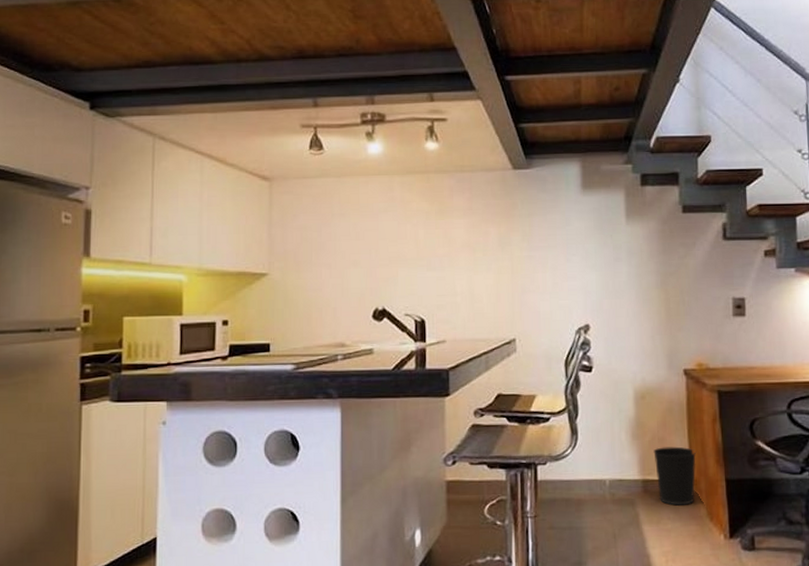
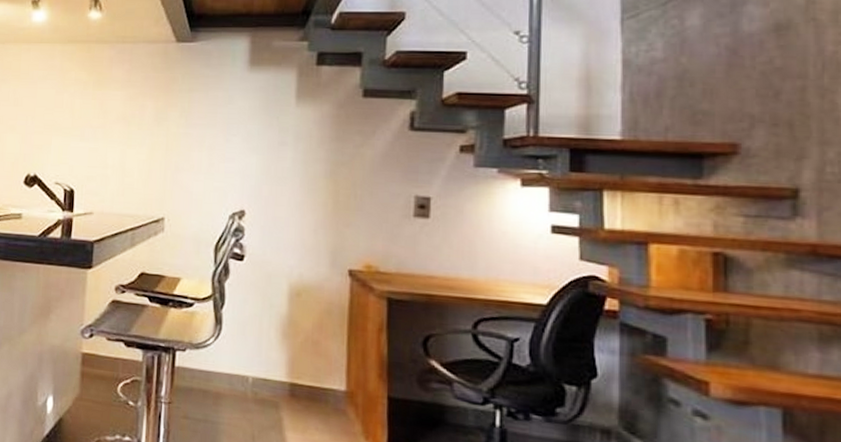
wastebasket: present [653,446,697,506] -> none [305,351,356,418]

